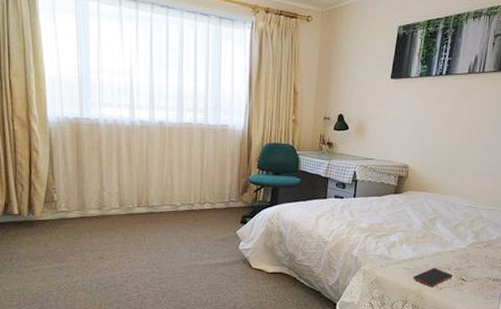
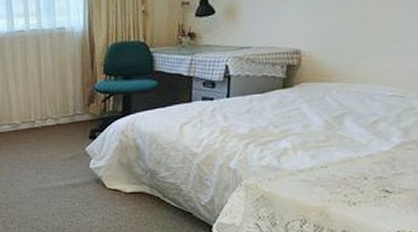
smartphone: present [412,268,454,288] -> none [312,178,373,203]

